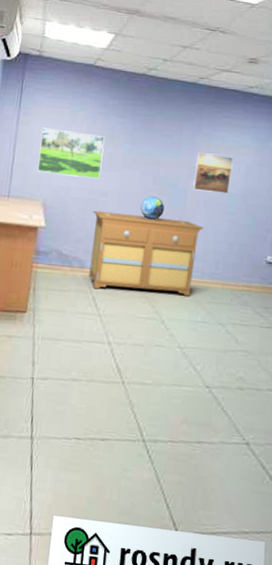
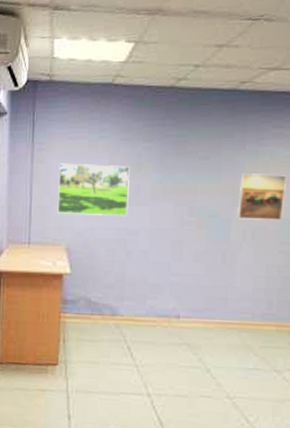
sideboard: present [89,210,204,296] -> none [122,251,252,341]
decorative globe: present [140,196,164,221] -> none [176,230,204,258]

